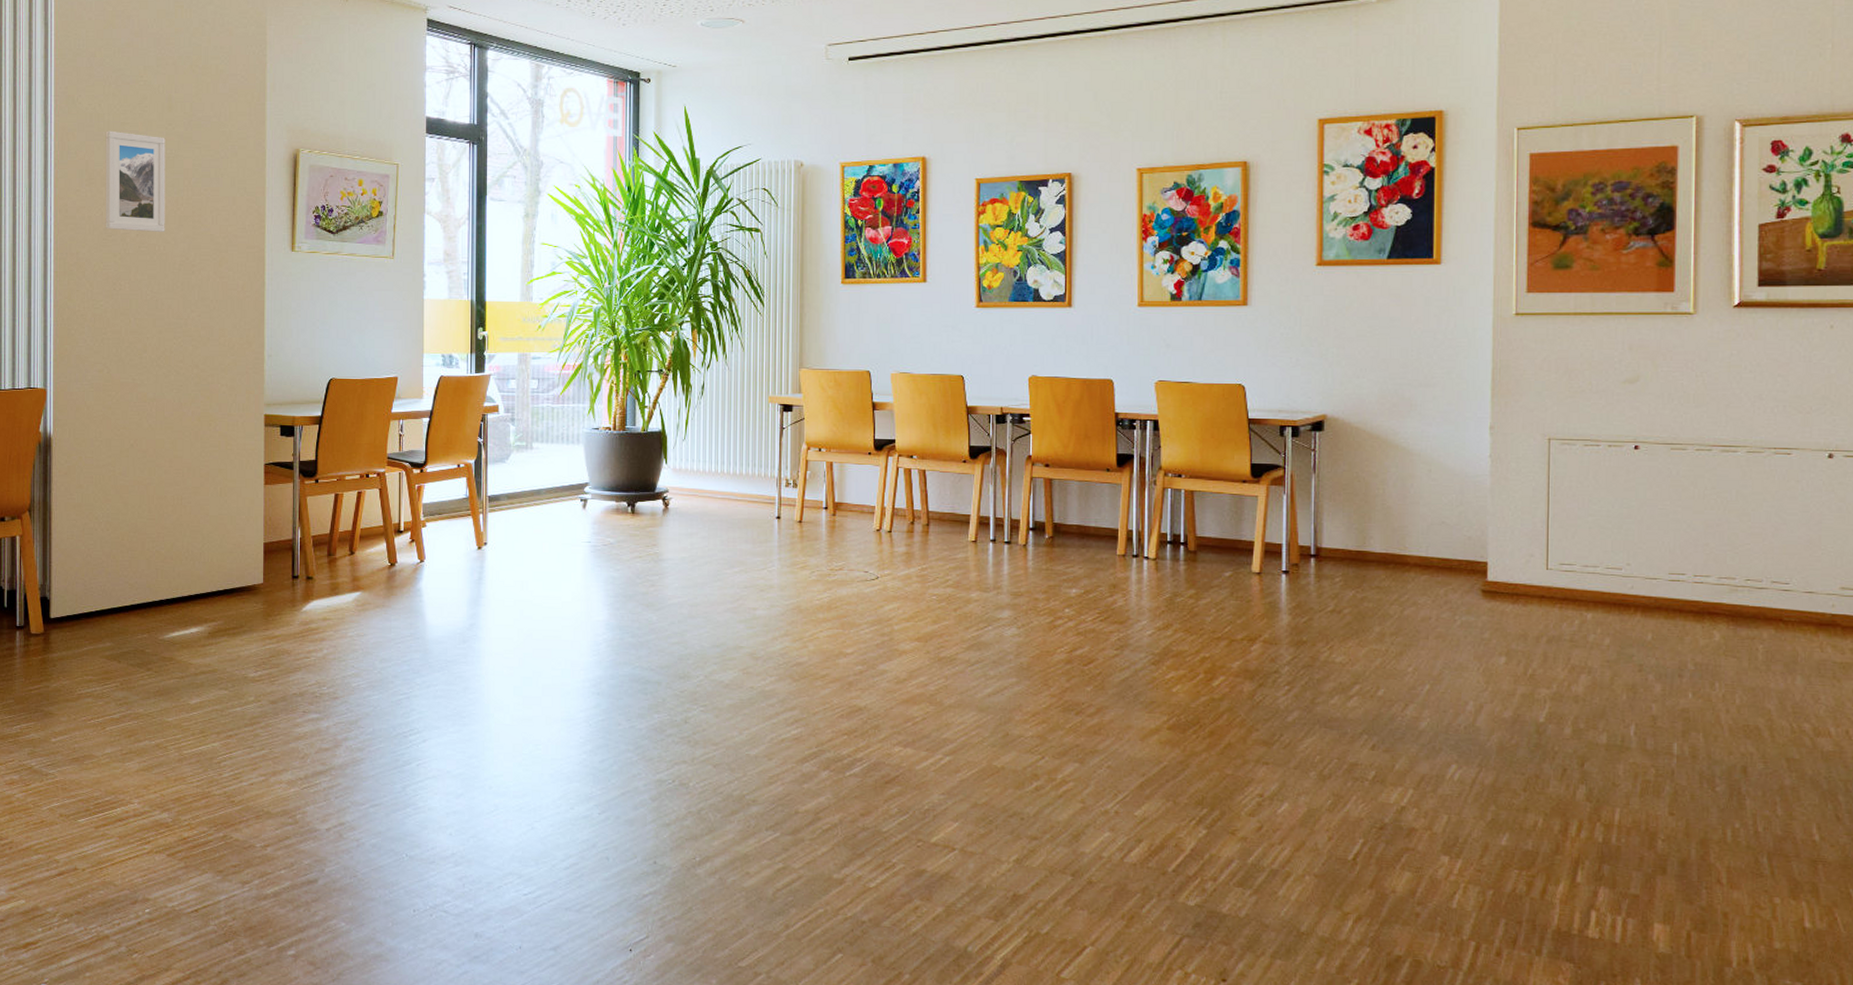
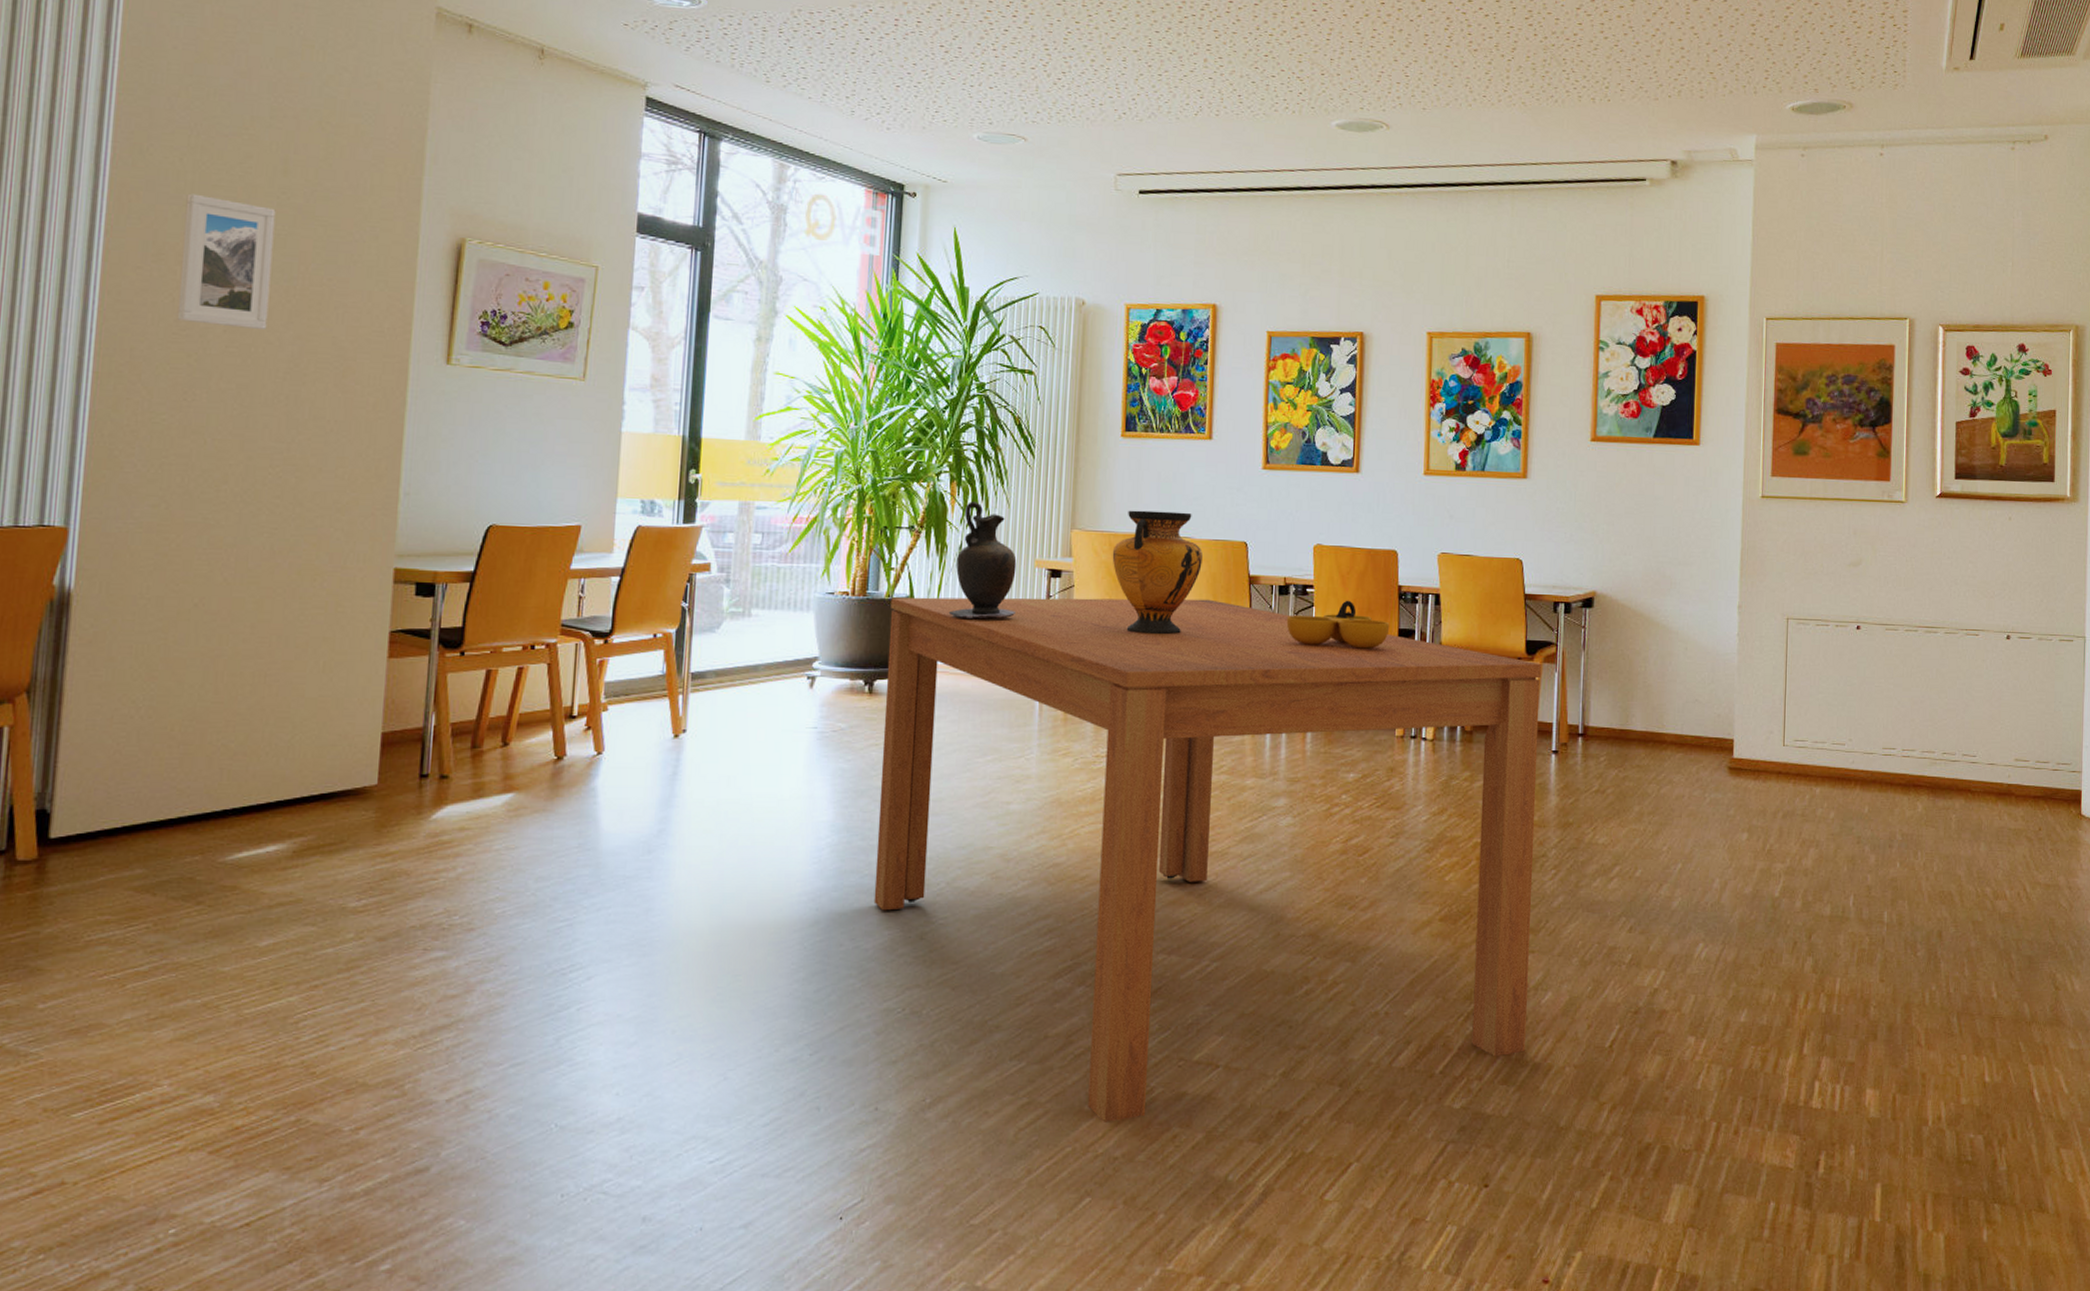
dining table: none [644,428,1269,890] -> present [873,597,1542,1122]
pitcher: none [695,347,753,450] -> present [948,502,1017,620]
vase: none [837,349,921,462] -> present [1112,510,1203,635]
decorative bowl: none [1004,427,1108,473] -> present [1286,600,1390,649]

